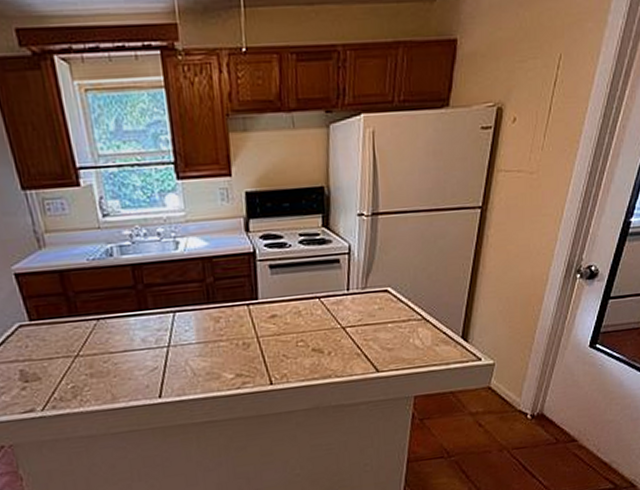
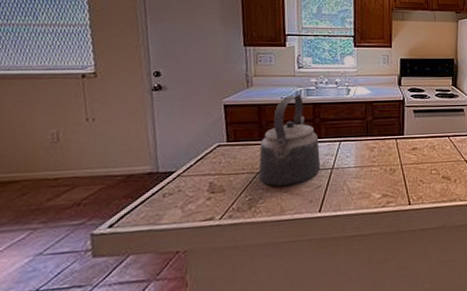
kettle: none [71,253,154,371] -> present [259,94,321,186]

